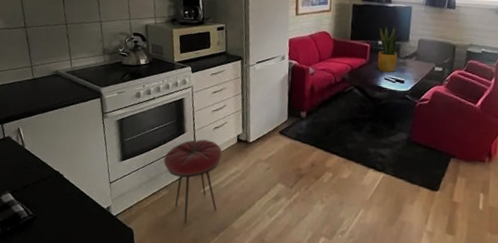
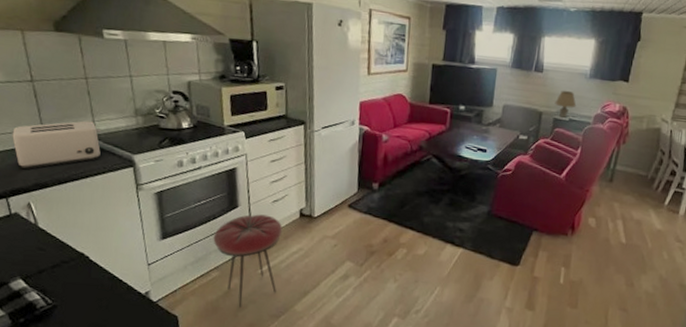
toaster: none [8,59,76,101] -> present [12,120,101,170]
planter: present [377,26,401,72] -> none [457,90,484,140]
table lamp: none [467,24,489,50] -> present [554,90,577,118]

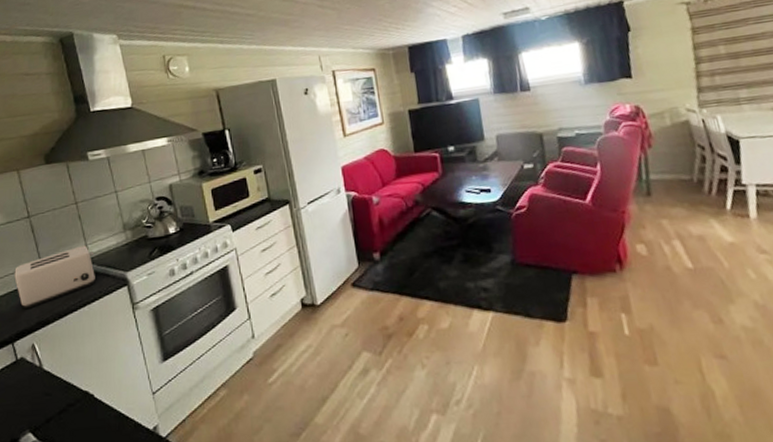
stool: present [213,214,283,307] -> none [215,312,291,430]
table lamp: present [554,90,577,118] -> none [553,102,580,134]

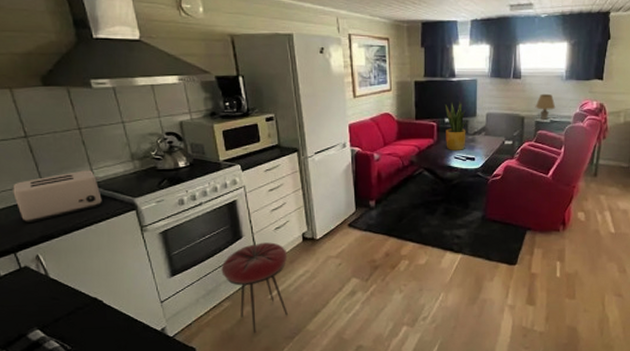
stool: none [215,312,291,430] -> present [221,242,288,333]
planter: none [445,126,477,183] -> present [444,102,469,150]
table lamp: none [553,102,580,134] -> present [535,93,556,120]

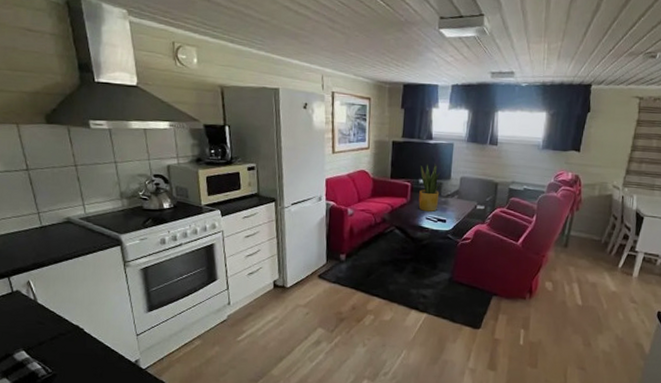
toaster: present [13,170,102,224] -> none [11,204,91,251]
stool: present [221,242,288,333] -> none [195,286,258,373]
table lamp: present [535,93,556,120] -> none [509,161,531,187]

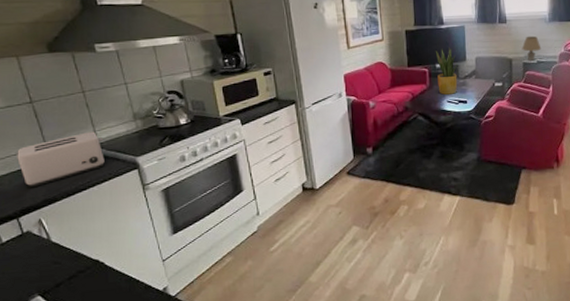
toaster: none [11,204,91,251] -> present [17,132,105,188]
table lamp: none [509,161,531,187] -> present [521,35,542,61]

